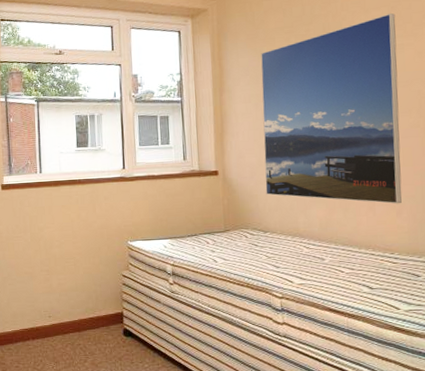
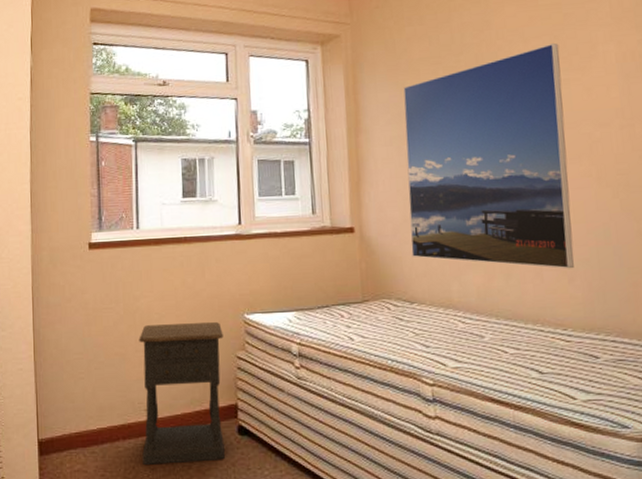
nightstand: none [43,248,113,359] -> present [139,322,225,465]

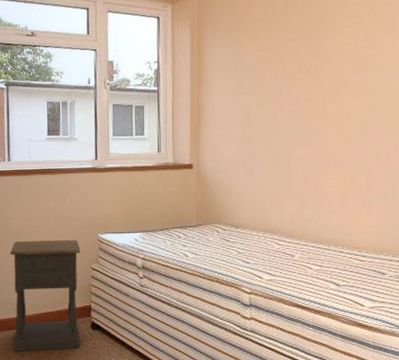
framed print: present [403,43,574,269] -> none [239,9,378,203]

